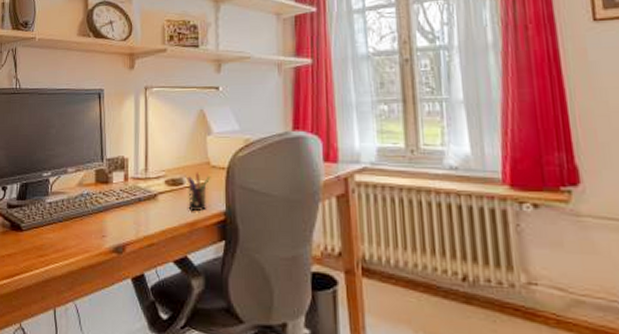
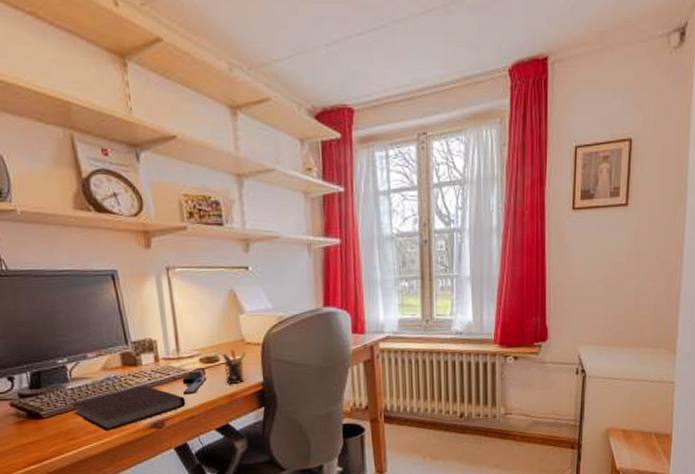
notebook: none [46,204,148,252] -> present [70,385,186,432]
stapler: none [146,190,170,218] -> present [182,368,207,394]

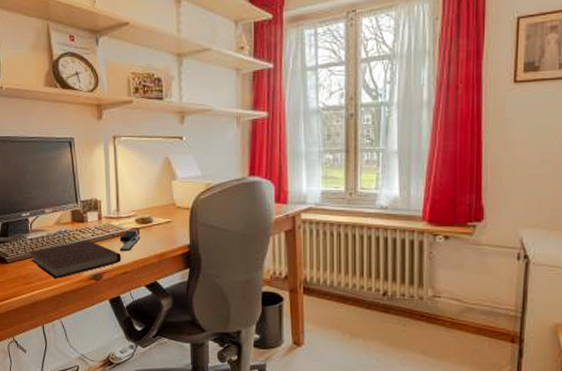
pen holder: present [222,349,247,385] -> none [155,212,177,245]

